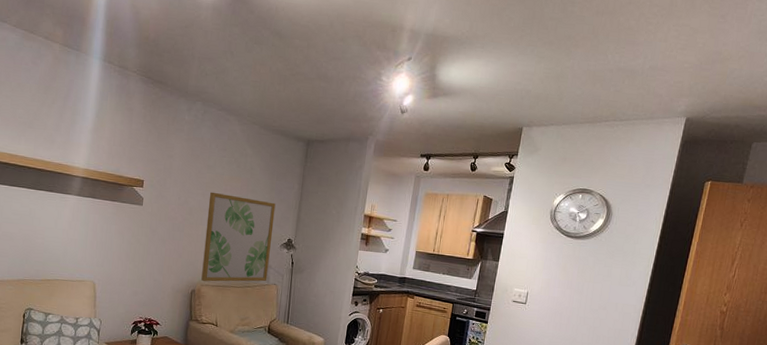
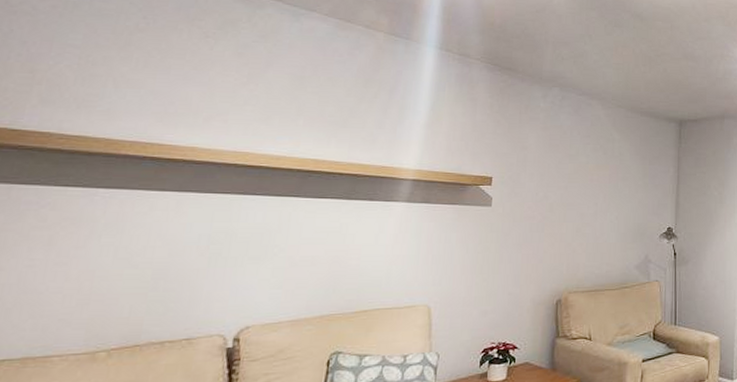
wall art: present [201,192,276,282] -> none [568,183,651,287]

